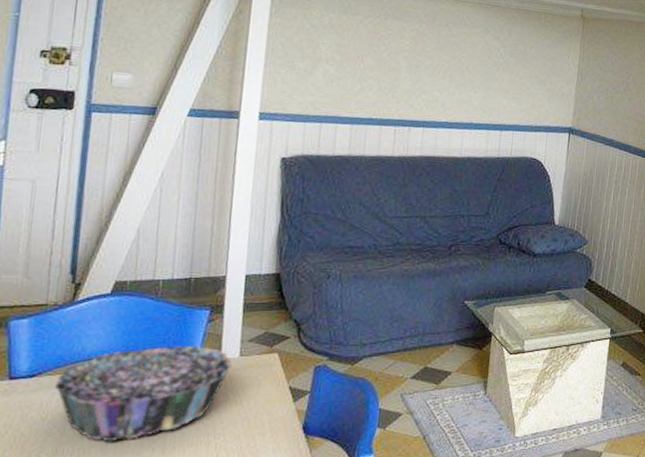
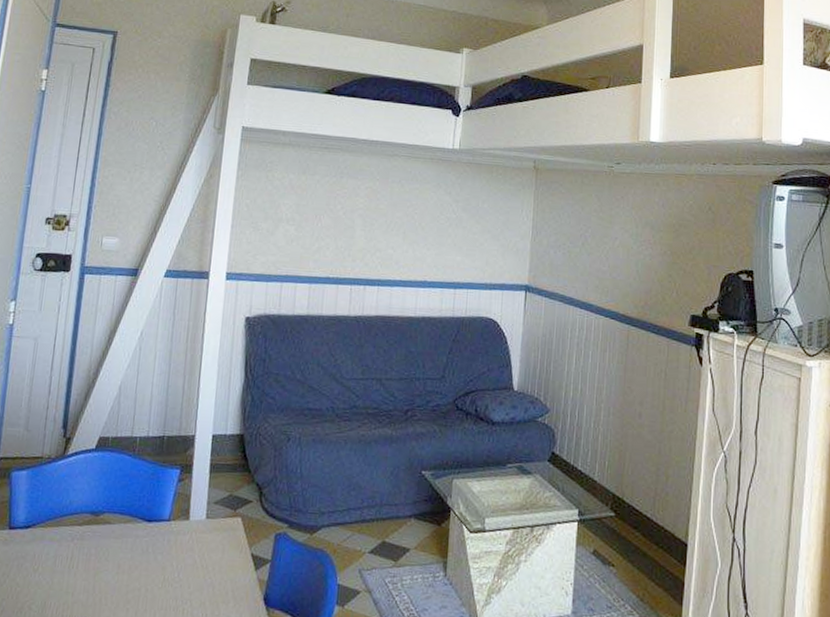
decorative bowl: present [55,346,233,442] -> none [46,504,200,599]

